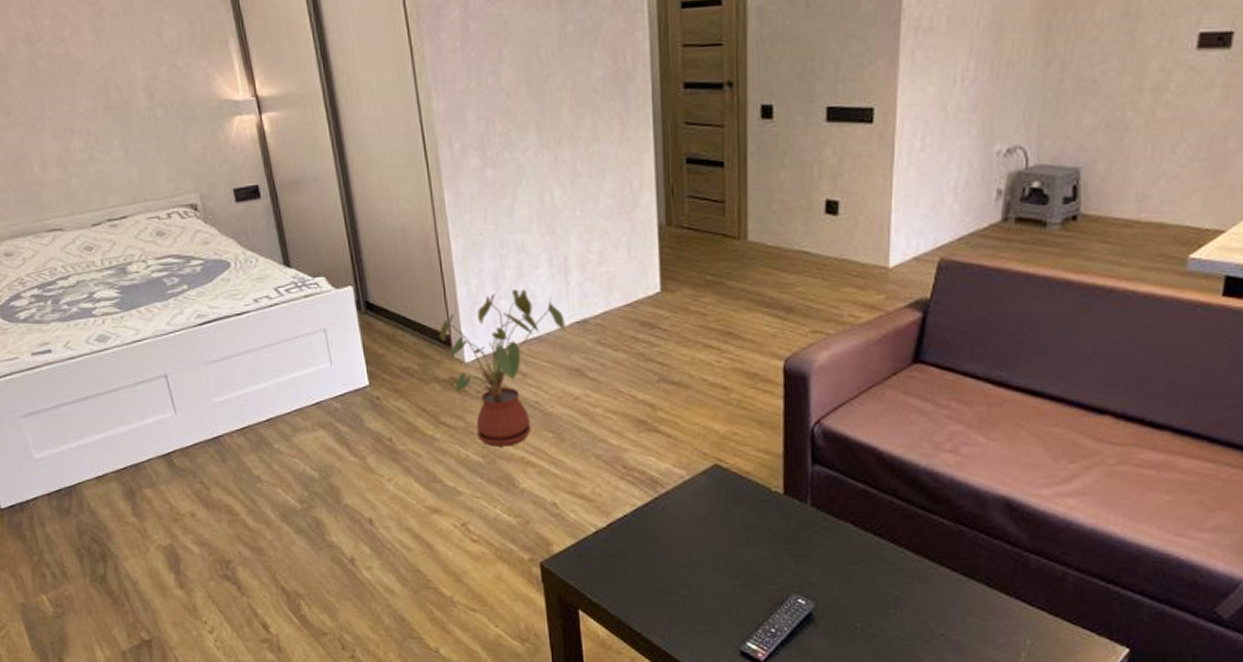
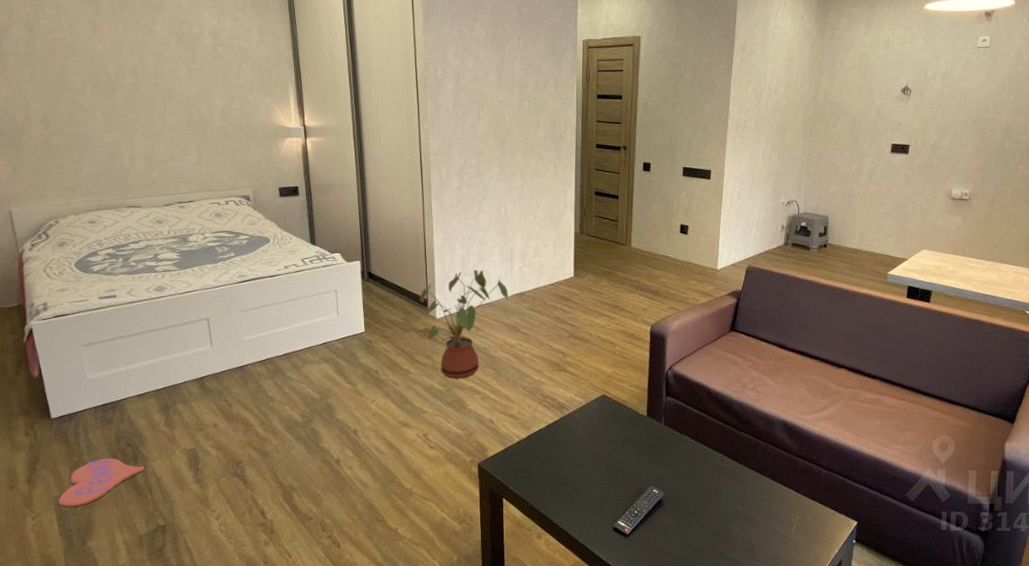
slippers: none [24,557,117,617] -> present [58,458,145,507]

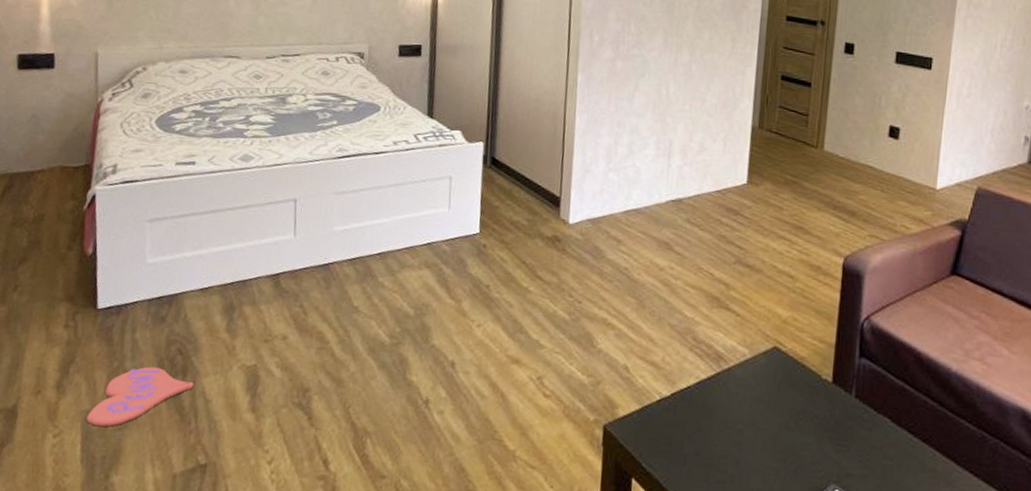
house plant: present [419,270,508,379] -> none [550,165,662,307]

